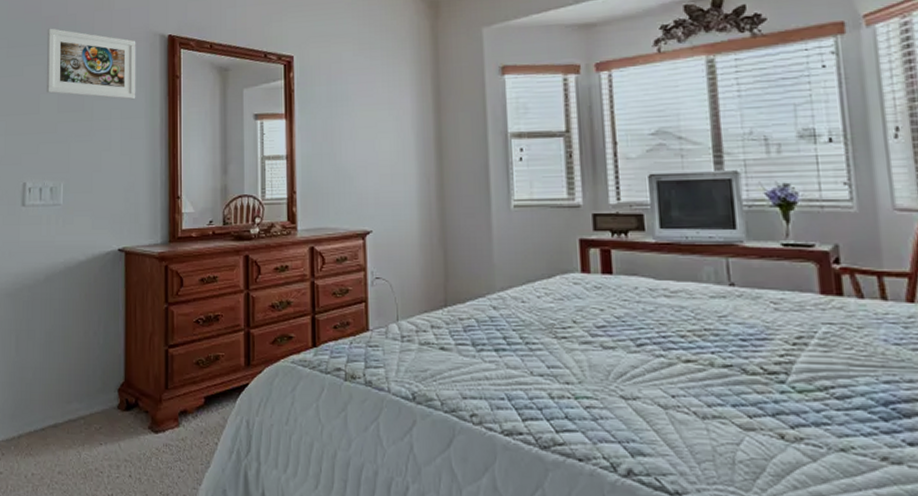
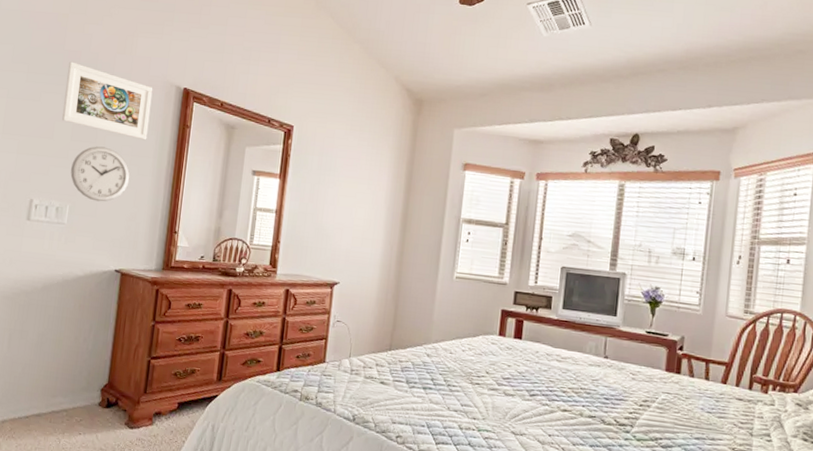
wall clock: none [61,114,123,175] -> present [70,146,130,202]

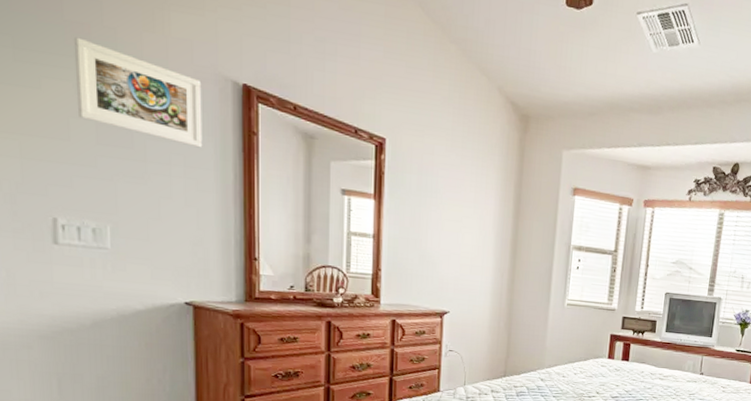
wall clock: present [70,146,130,202] -> none [104,153,187,223]

